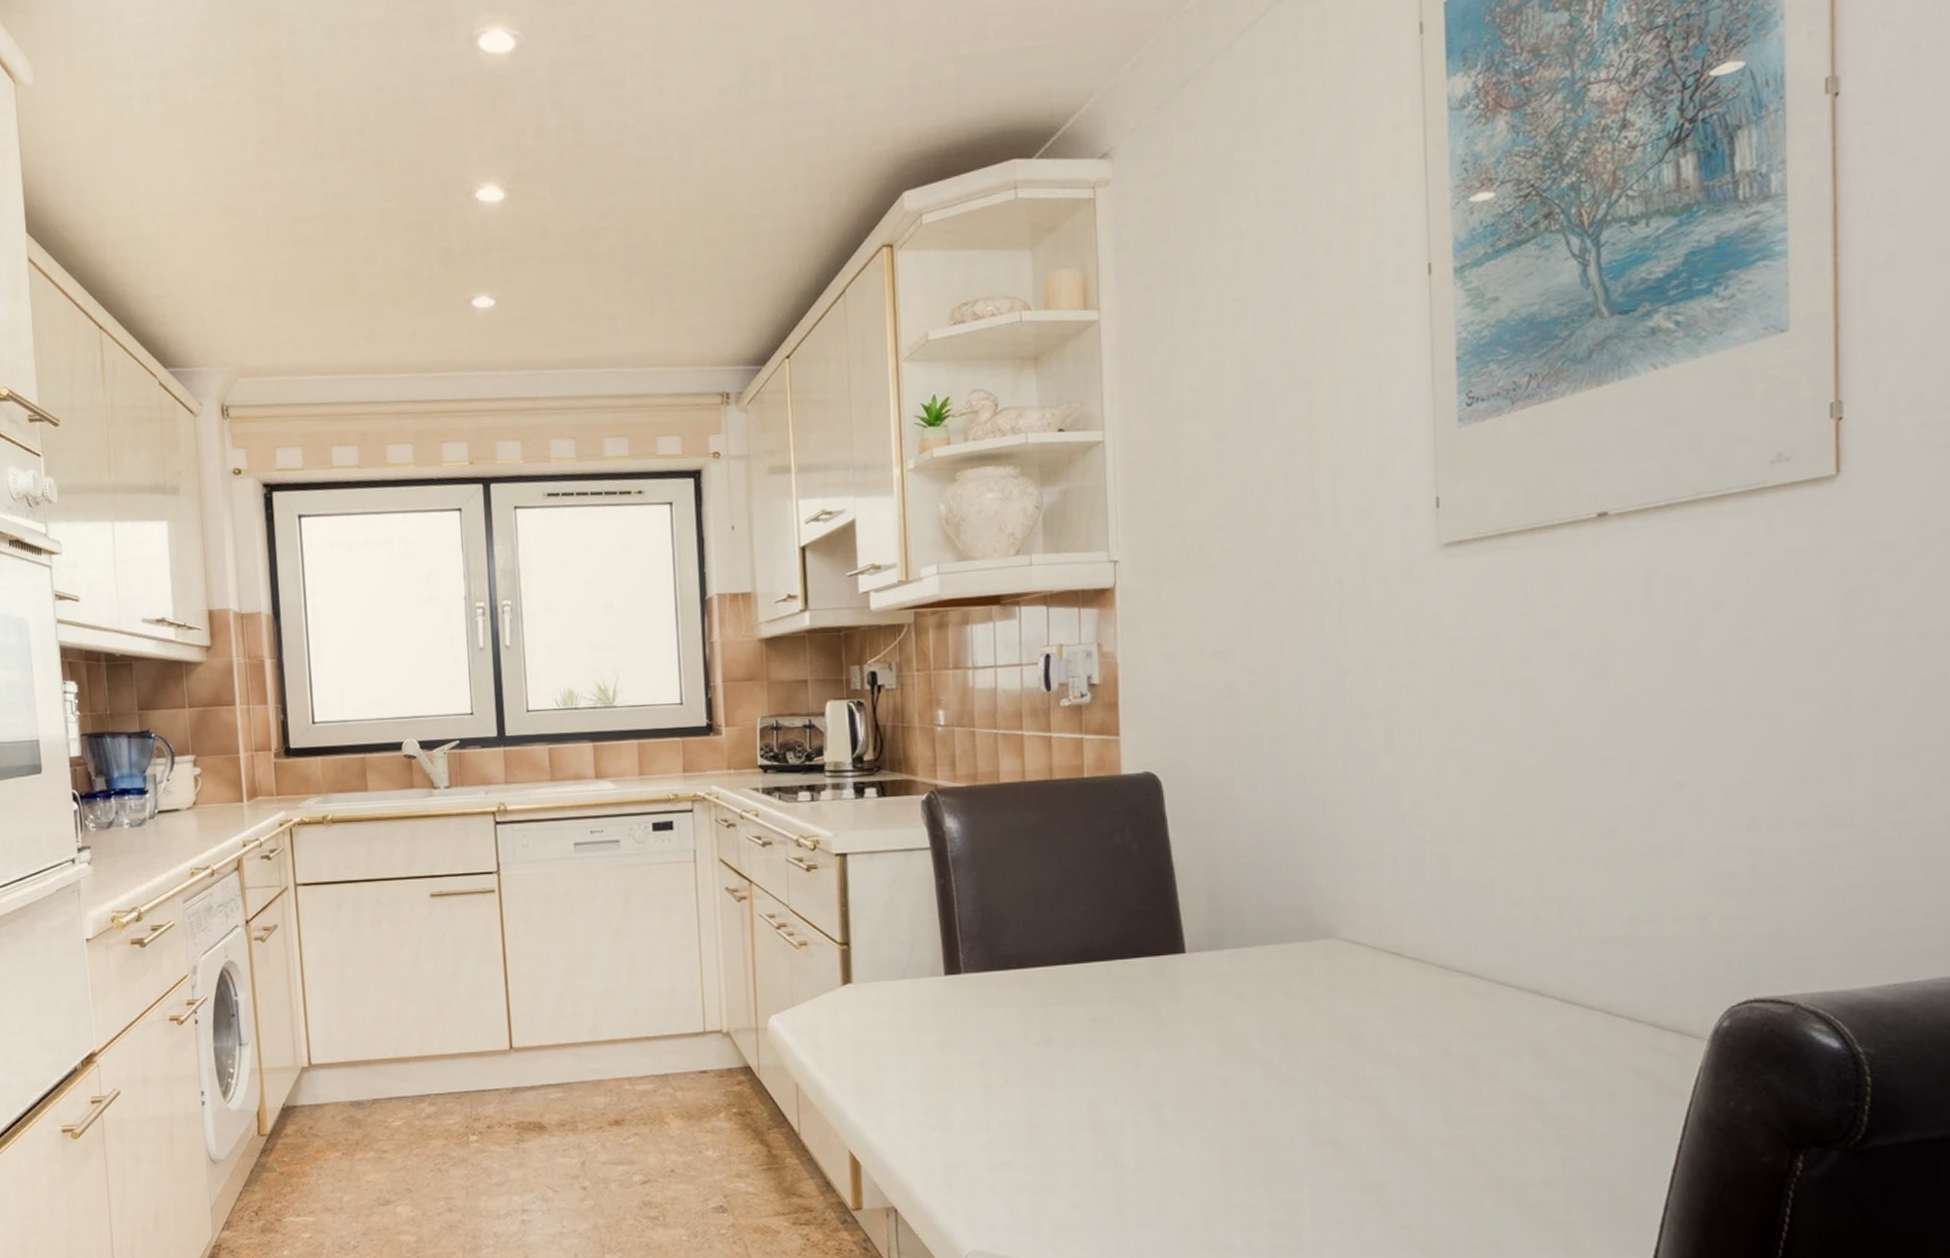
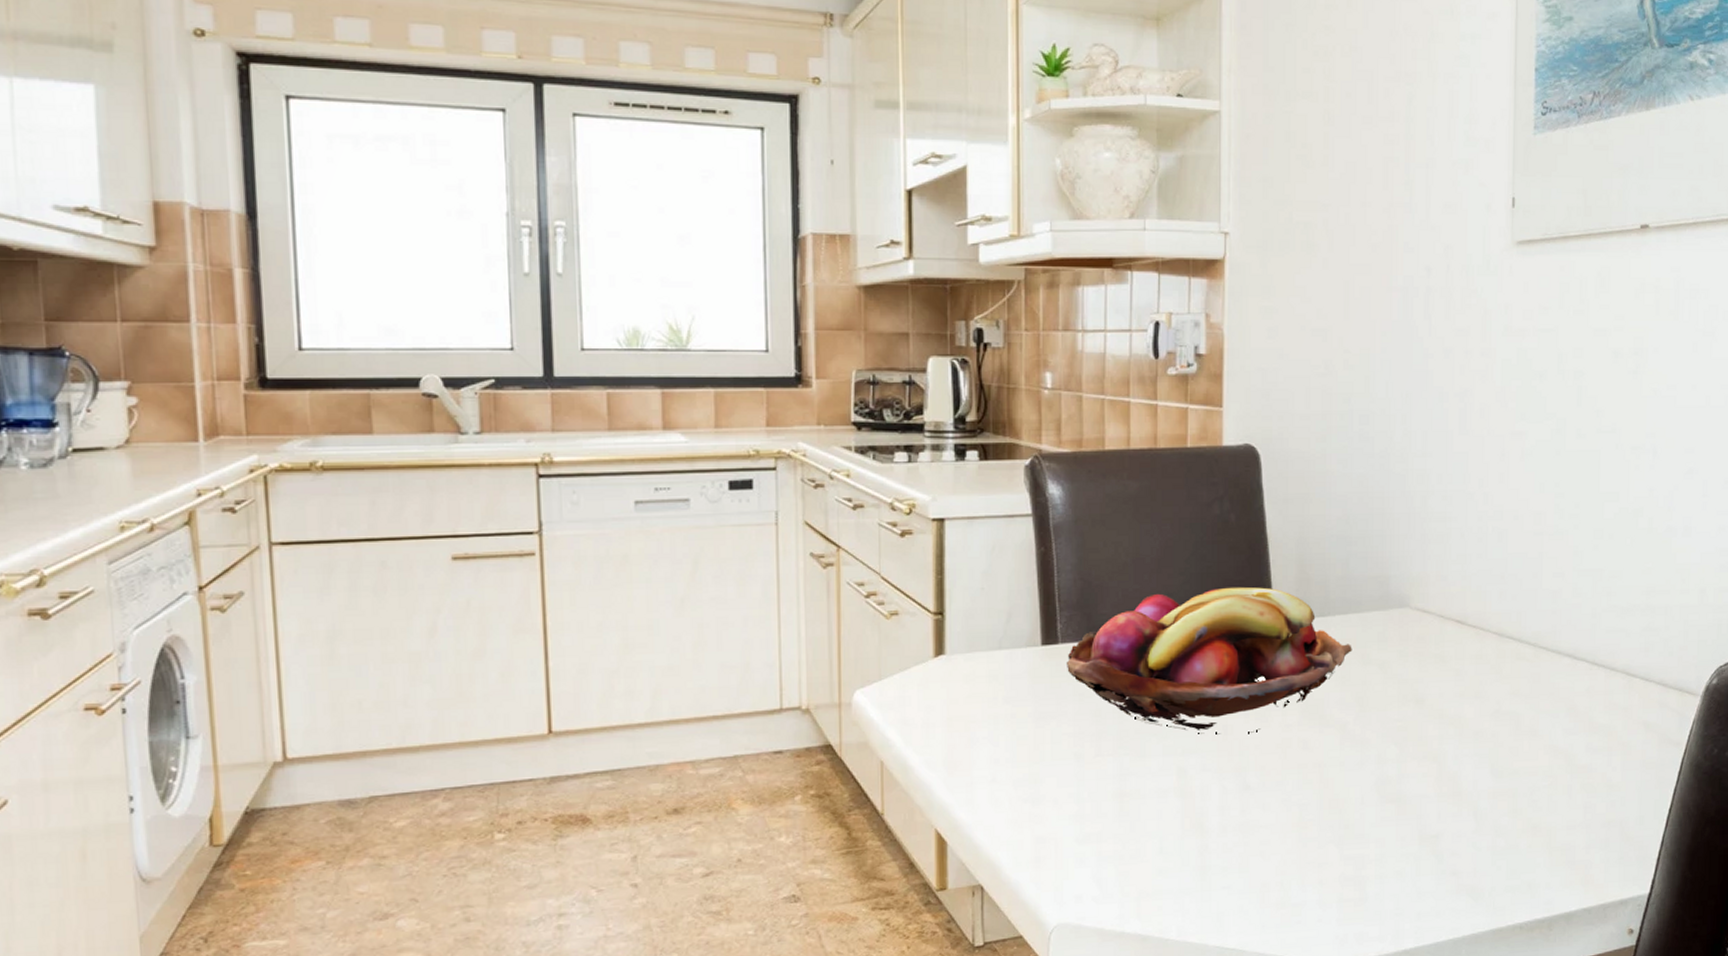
fruit basket: none [969,917,1273,1068] -> present [1066,586,1352,735]

